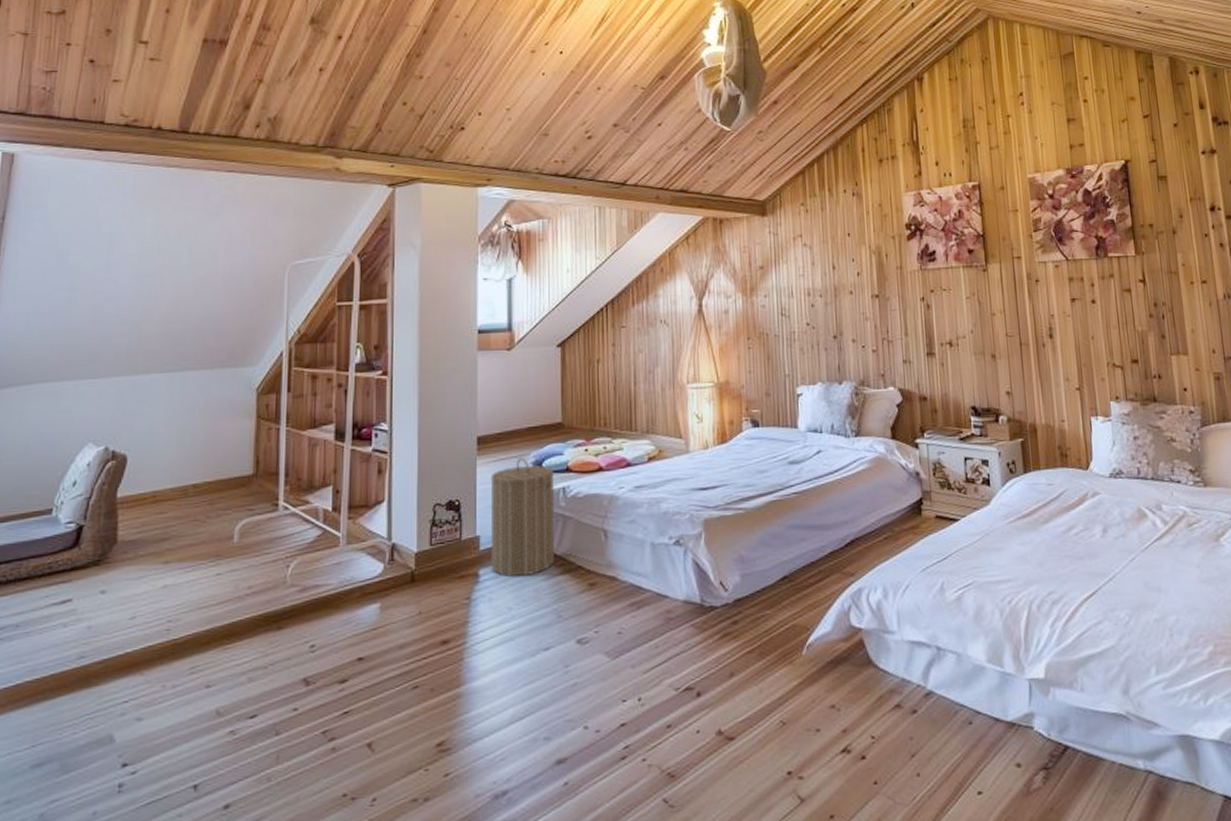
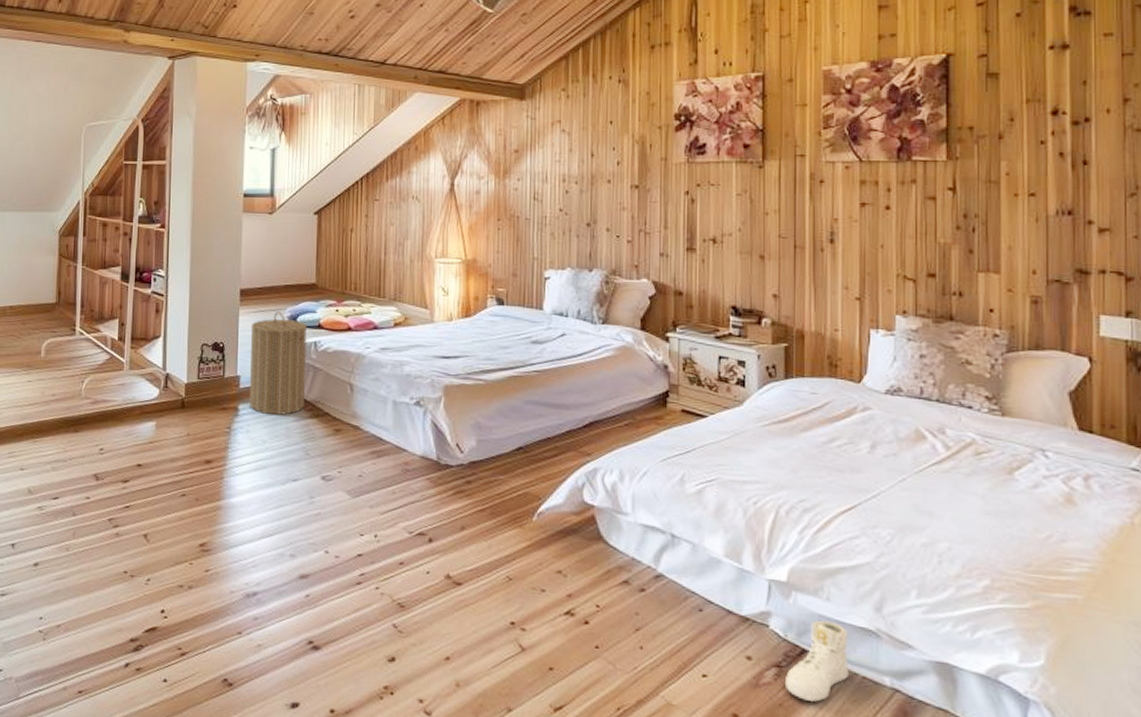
sneaker: none [1053,712,1108,800] -> present [785,620,850,702]

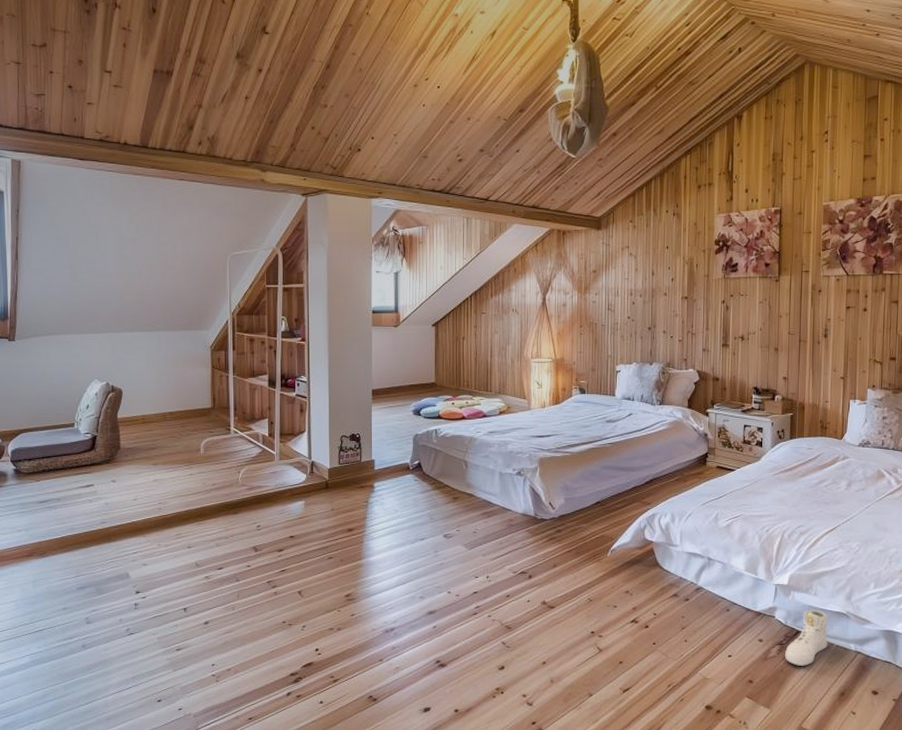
laundry hamper: present [250,311,308,416] -> none [382,406,429,490]

